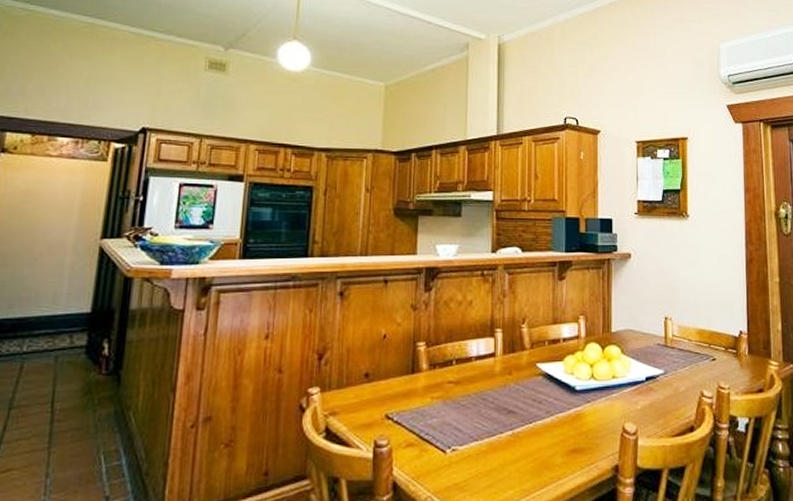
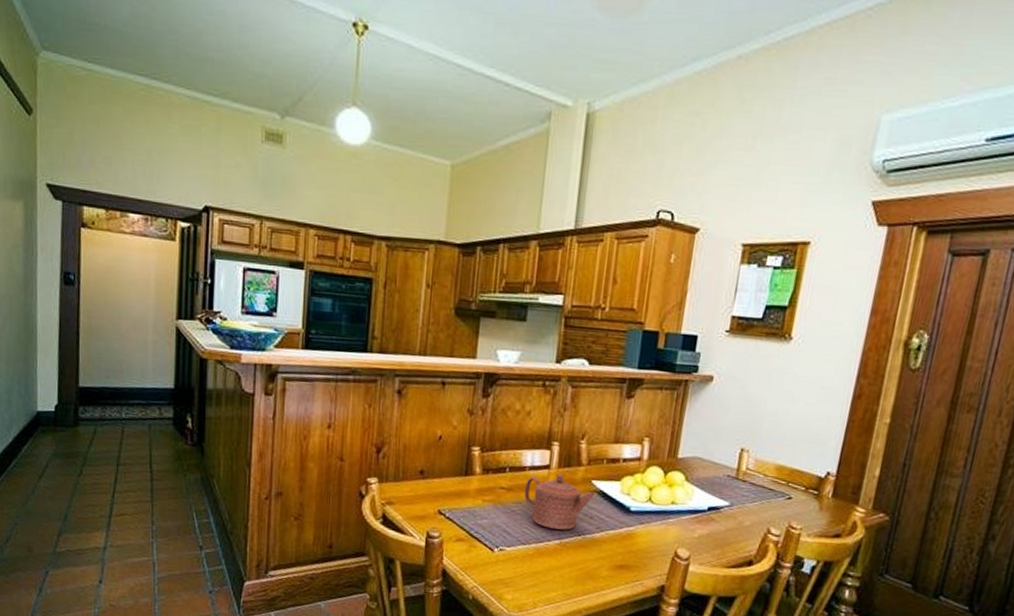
teapot: none [473,361,541,419] -> present [524,474,596,530]

